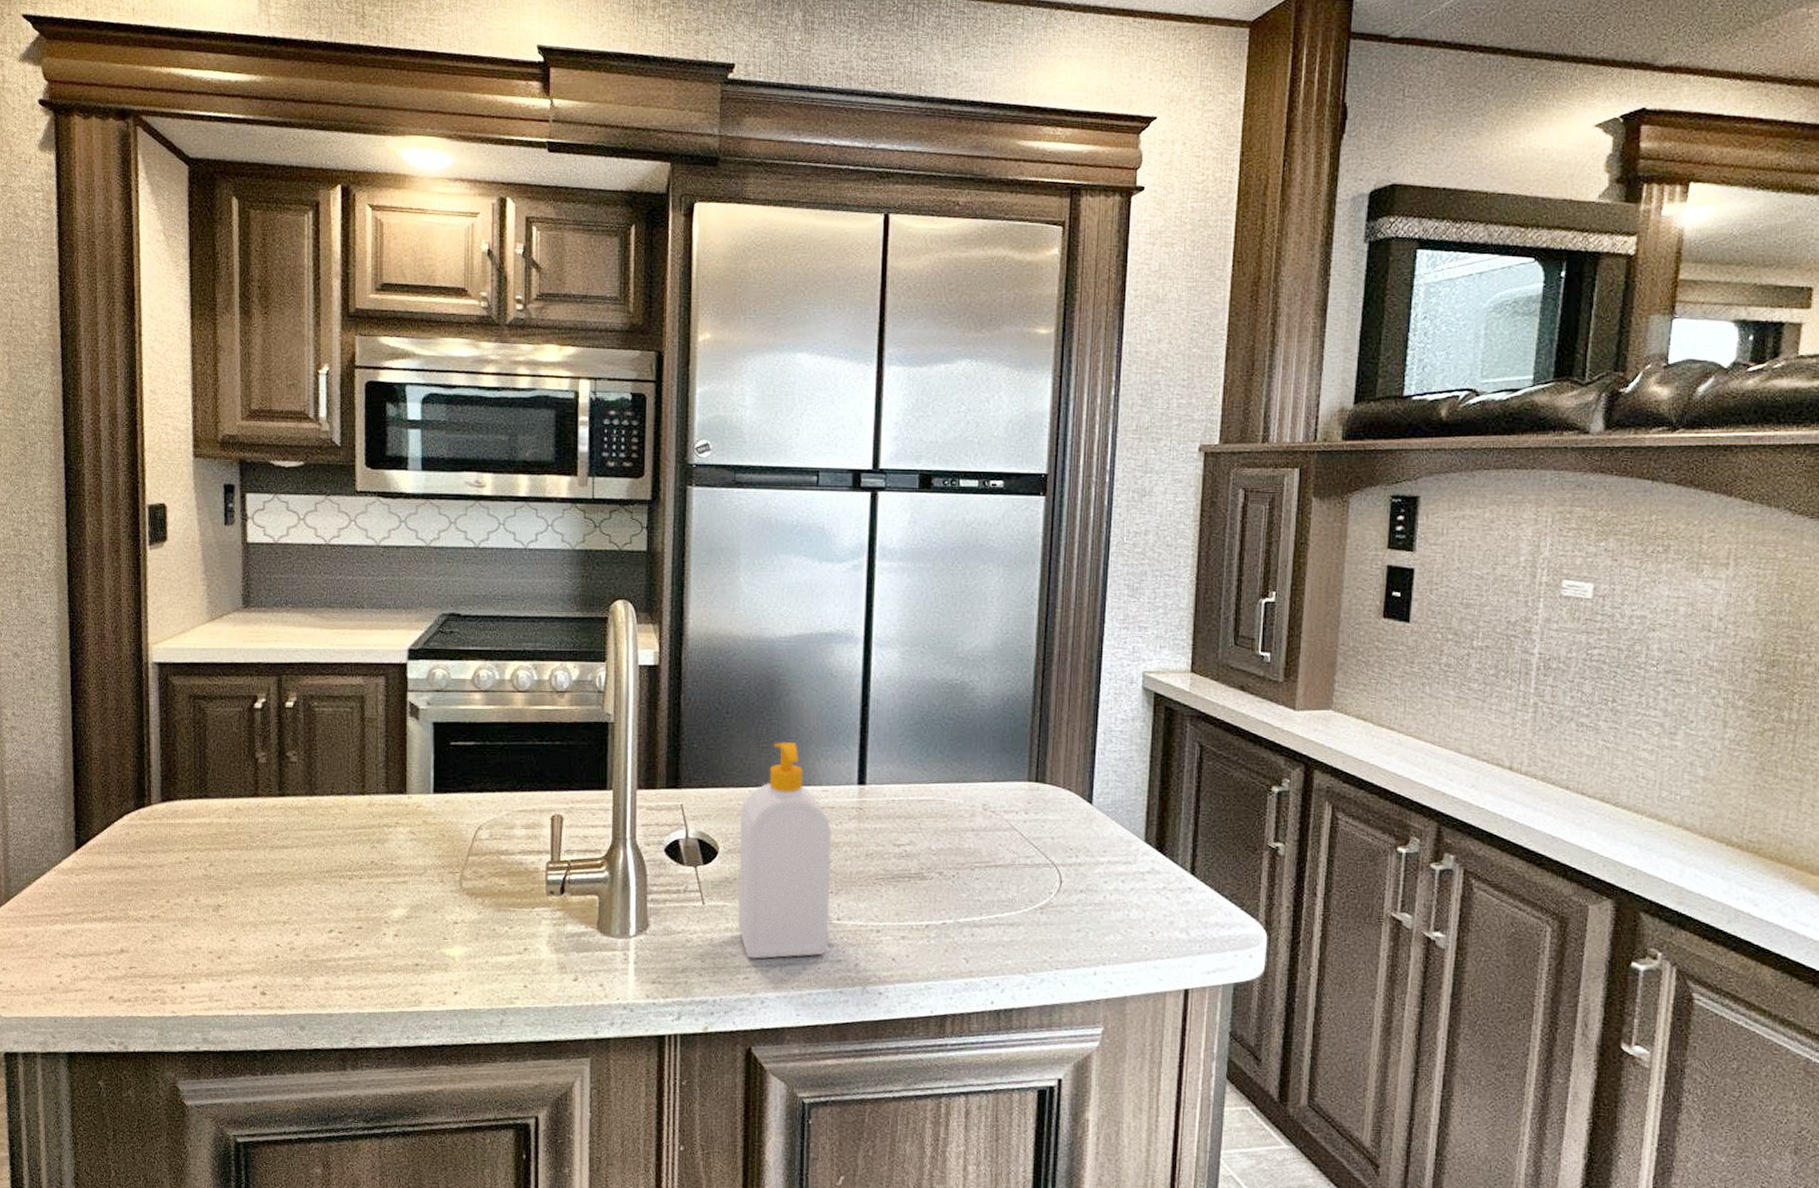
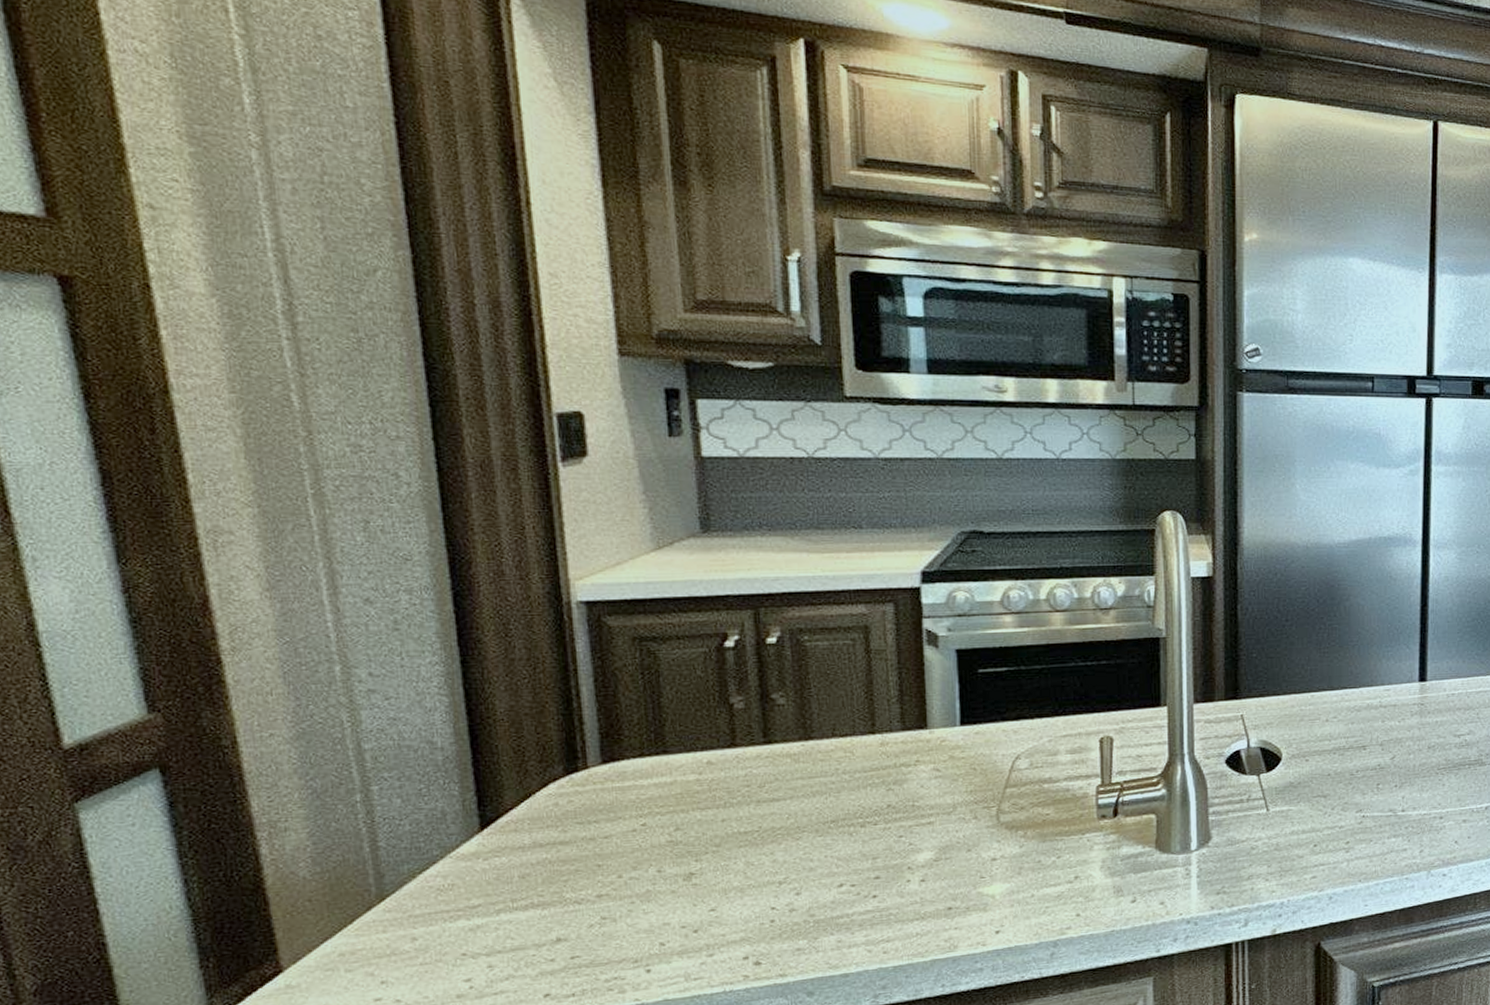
soap bottle: present [737,742,833,959] -> none [1302,645,1396,858]

